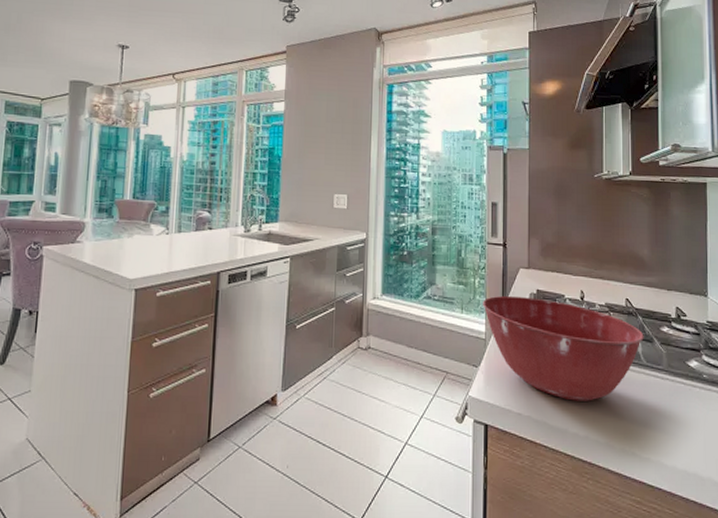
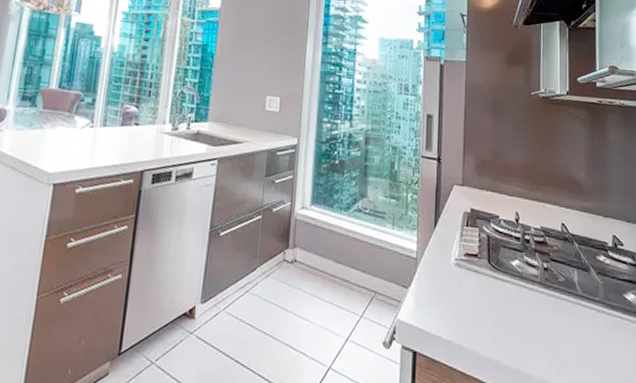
mixing bowl: present [483,295,644,401] -> none [415,213,580,332]

